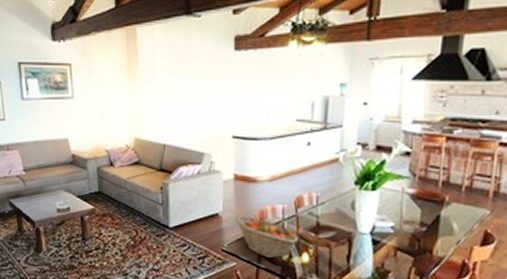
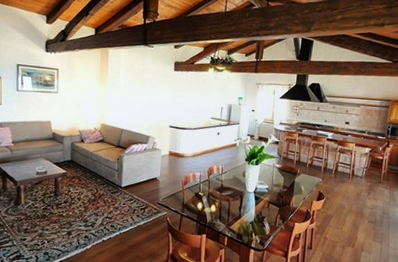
fruit basket: present [235,215,300,258] -> none [168,179,210,209]

